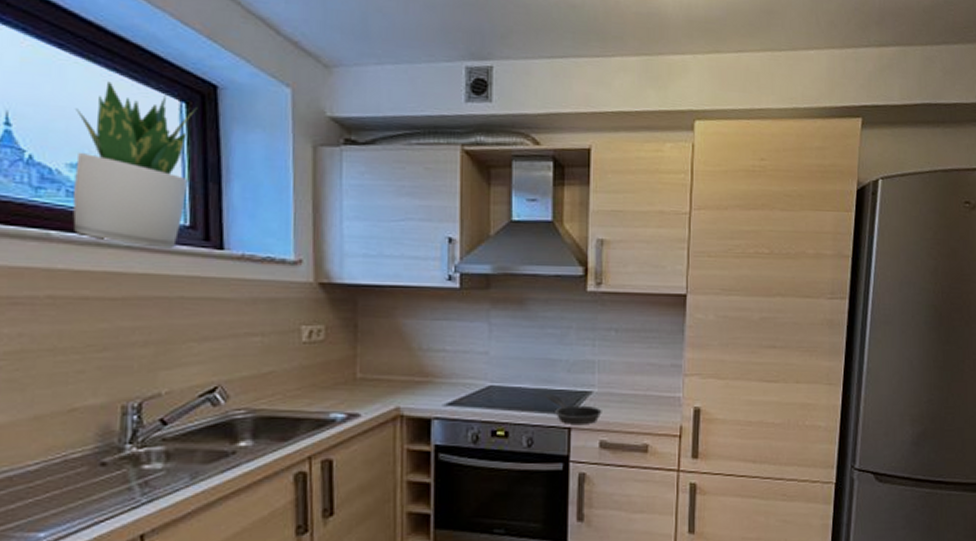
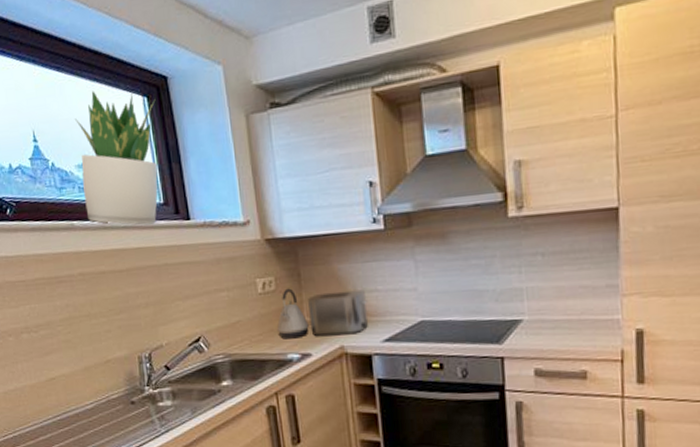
kettle: none [319,339,361,396] -> present [276,288,309,339]
toaster: none [362,348,432,396] -> present [308,290,368,337]
frying pan: present [546,394,602,424] -> none [475,325,535,354]

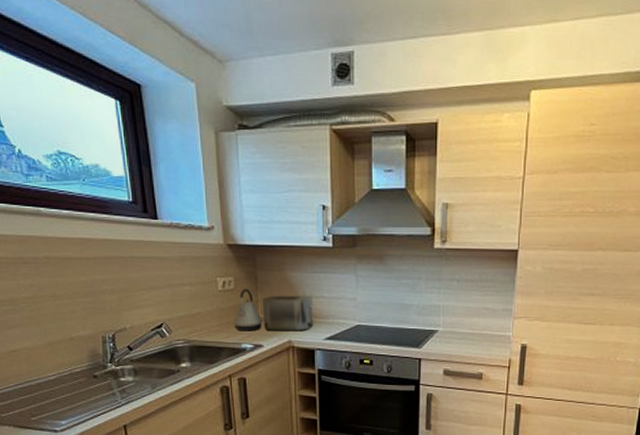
planter: present [74,91,158,225] -> none [43,86,128,219]

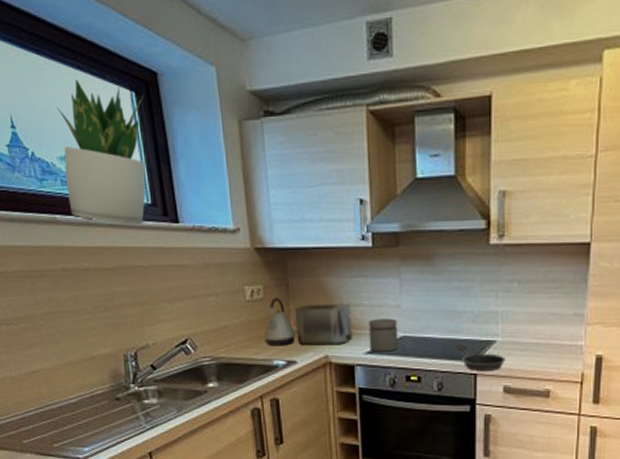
planter: none [43,86,128,219] -> present [56,79,146,225]
jar: none [328,309,353,338] -> present [368,318,398,352]
frying pan: none [401,332,446,356] -> present [453,343,506,371]

